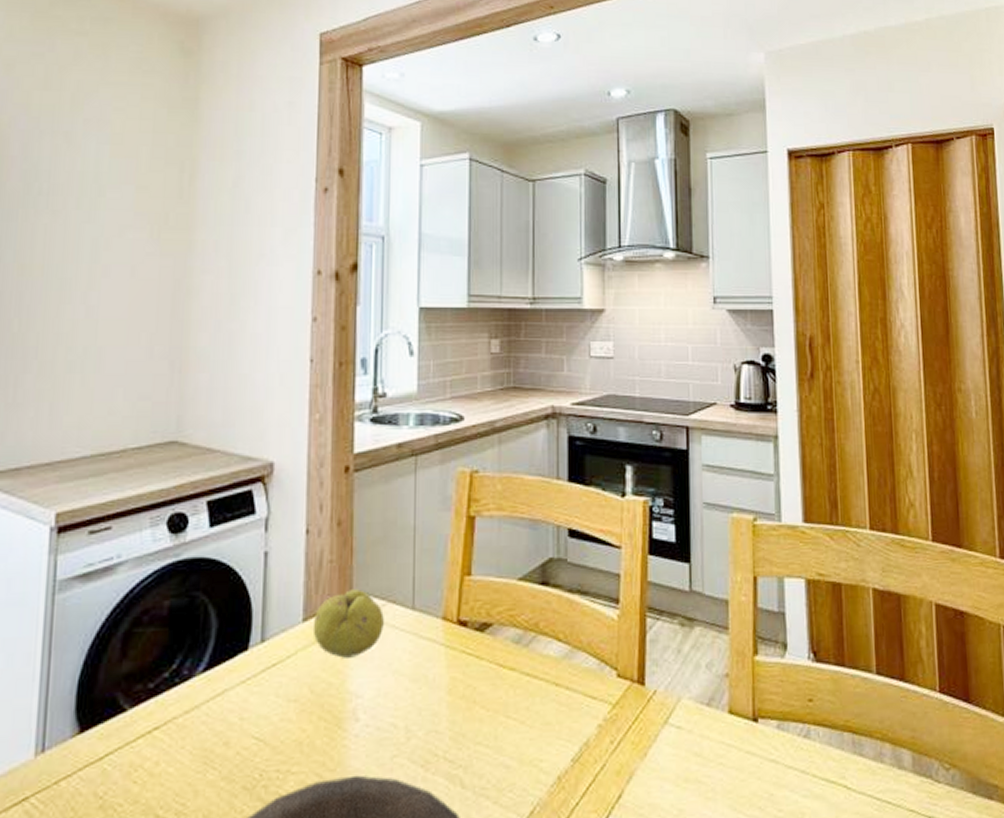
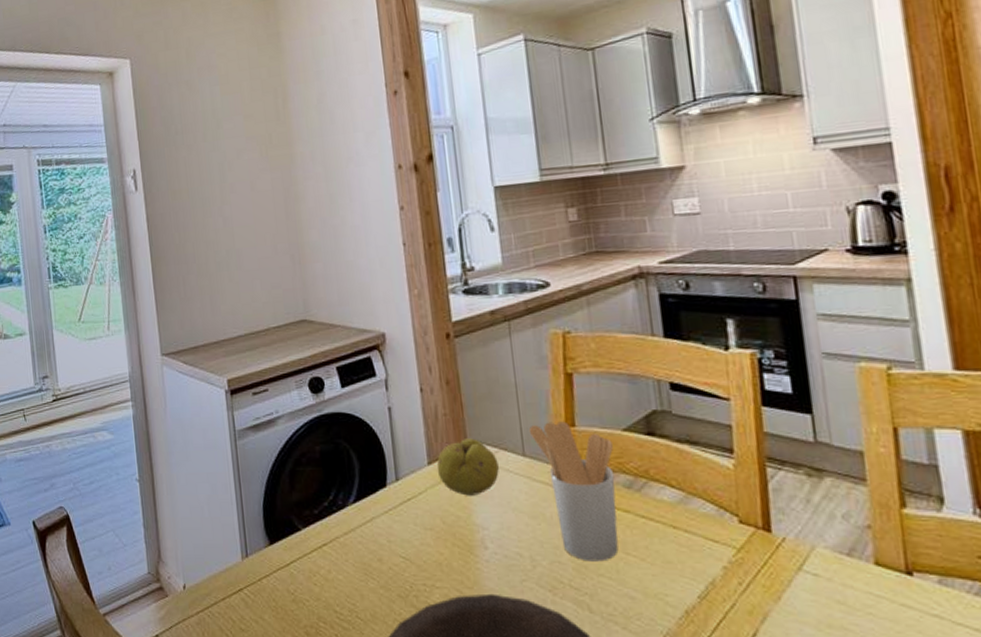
utensil holder: none [422,569,508,729] -> present [528,421,619,562]

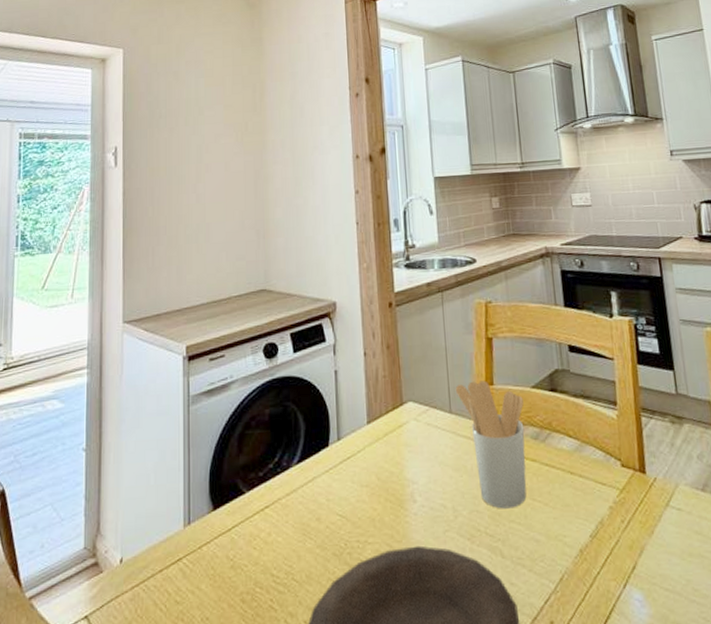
fruit: present [436,438,499,496] -> none [375,398,429,452]

